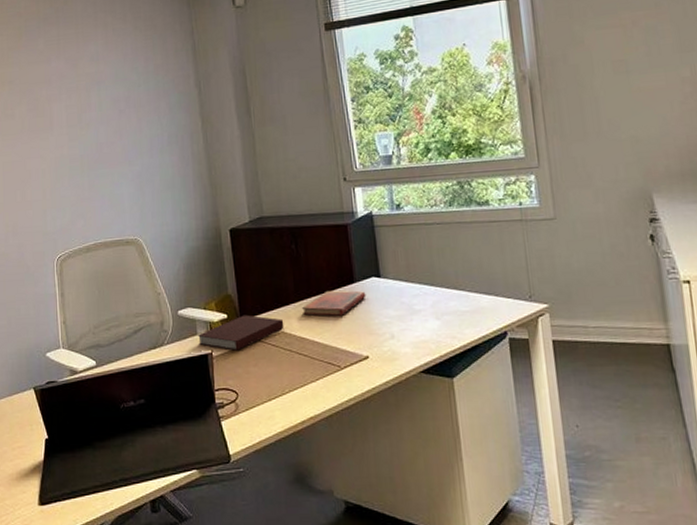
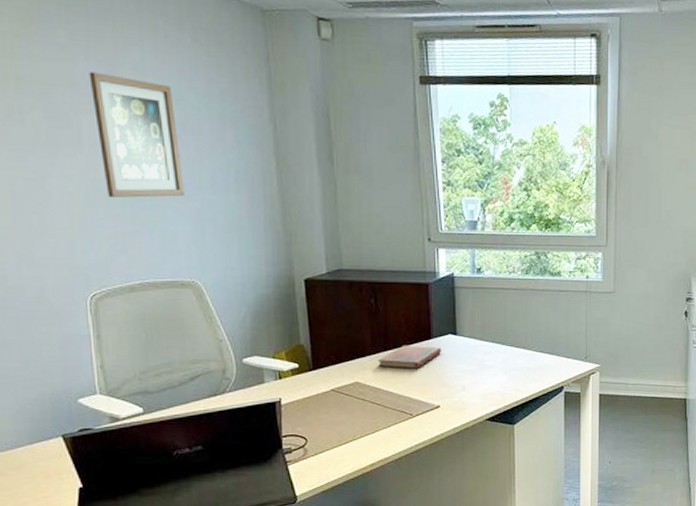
wall art: none [59,67,128,171] -> present [89,72,185,198]
notebook: present [197,314,284,351] -> none [264,365,359,399]

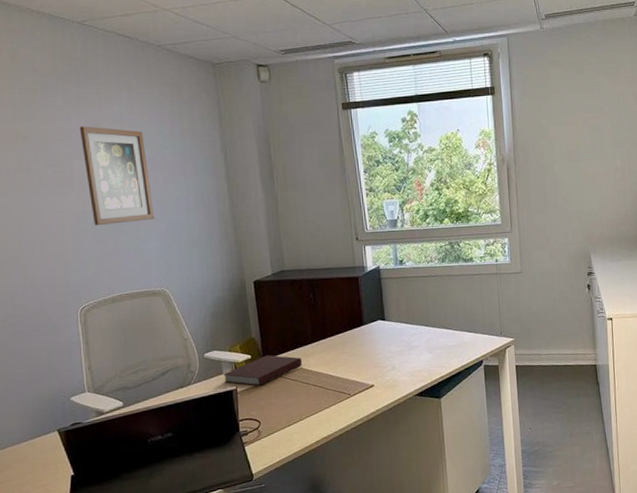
notebook: none [264,365,359,399] -> present [222,355,303,386]
diary: present [378,345,442,369] -> none [318,332,373,354]

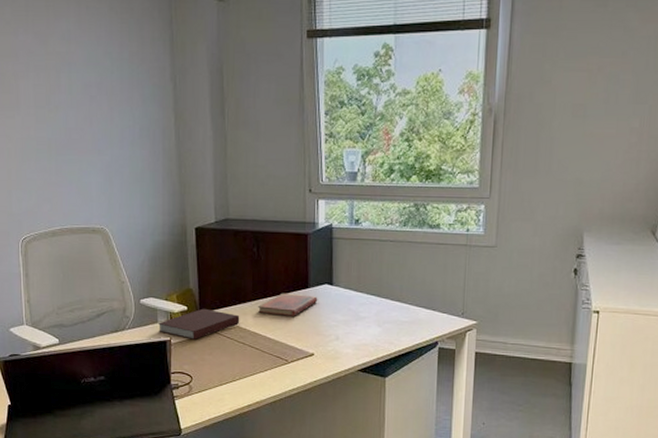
wall art: present [79,126,155,226] -> none [27,43,98,154]
diary: none [318,332,373,354] -> present [258,293,318,316]

